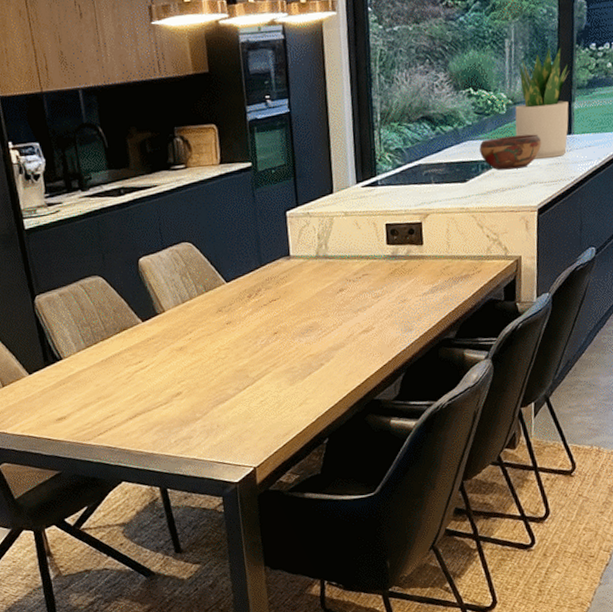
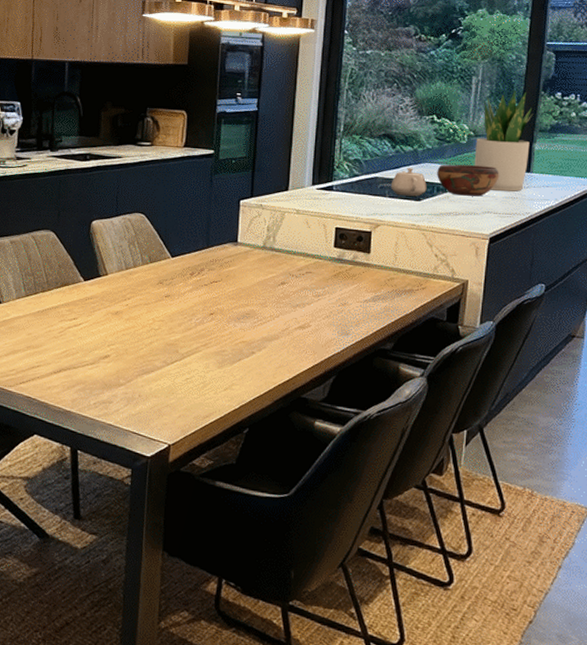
teapot: none [435,149,472,180] -> present [390,168,427,197]

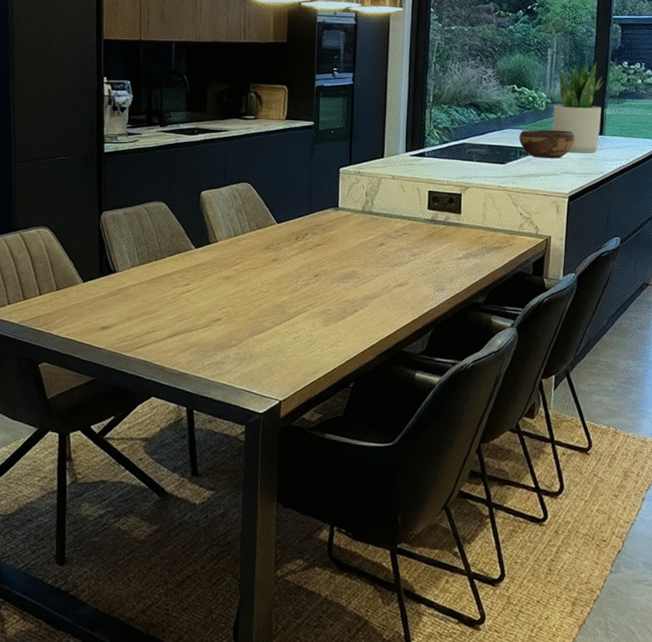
teapot: present [390,168,427,197] -> none [477,134,510,160]

